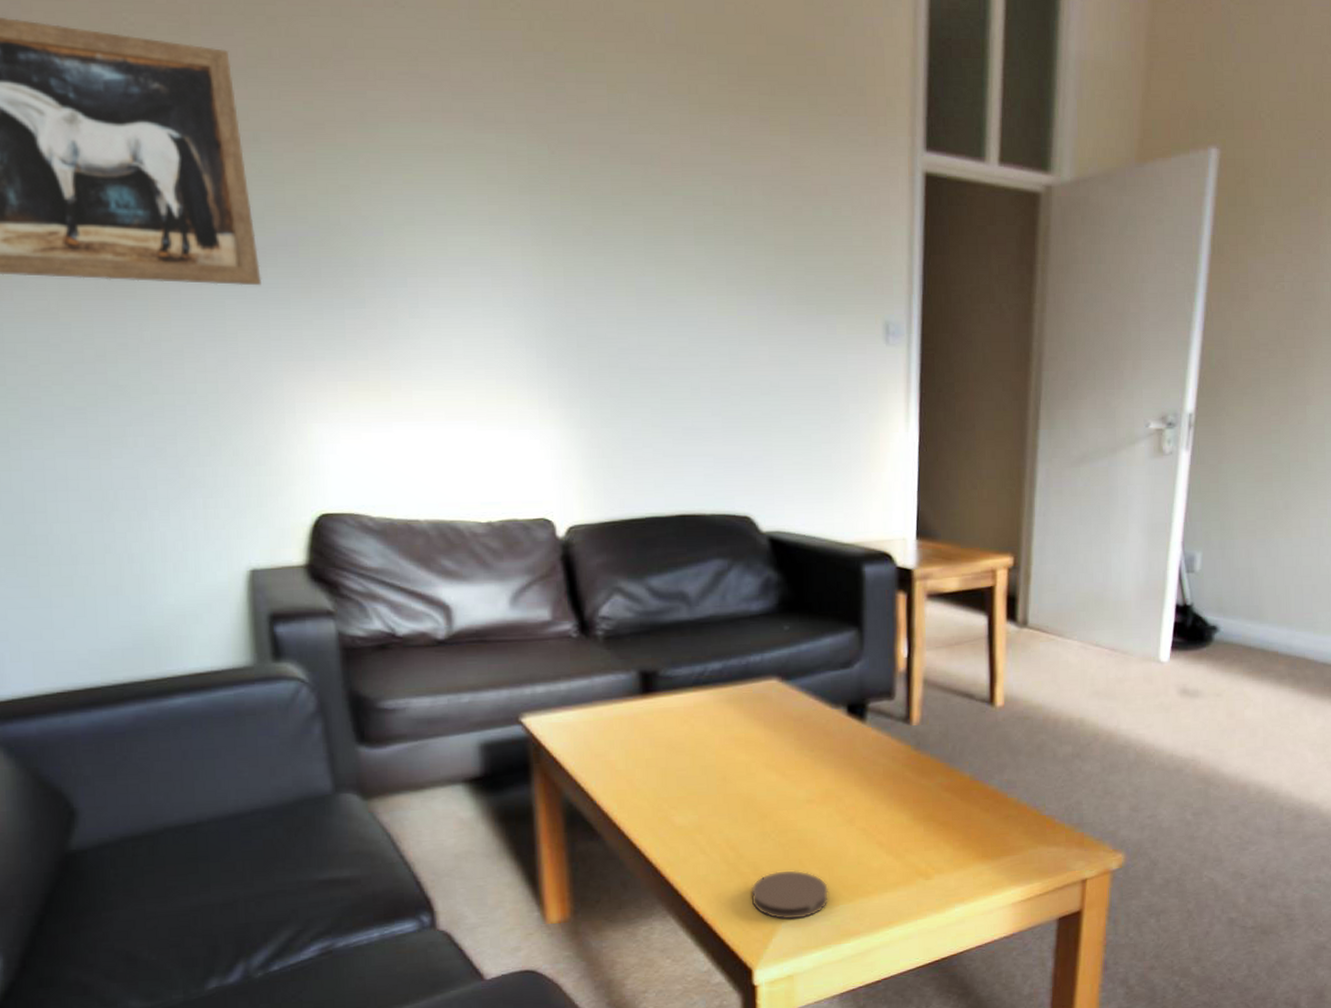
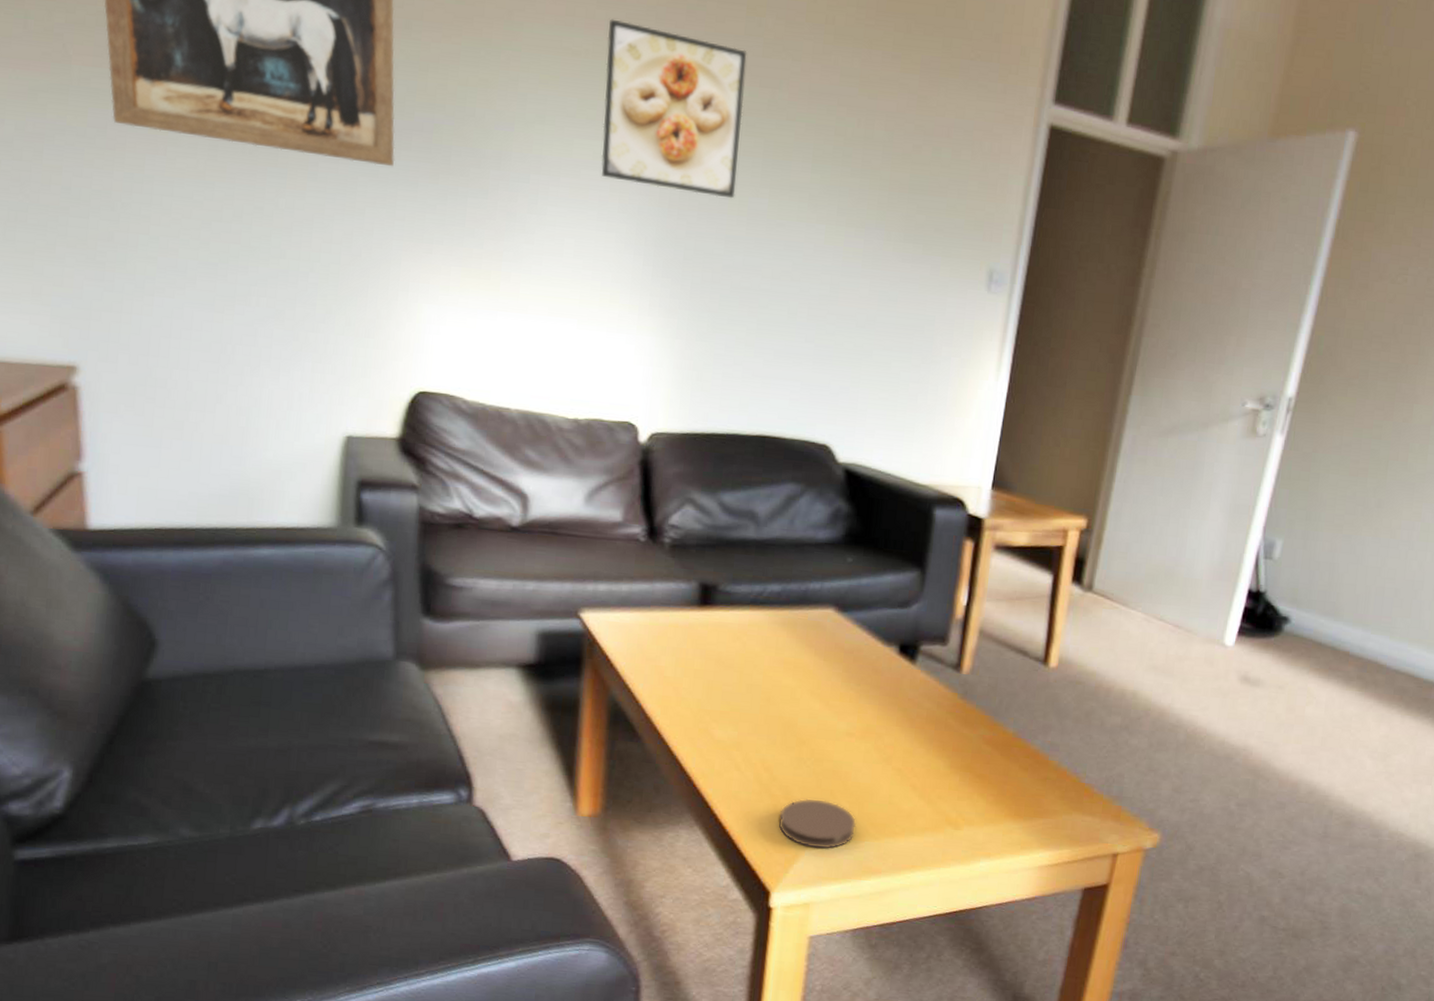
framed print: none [467,110,621,280] -> present [601,19,747,199]

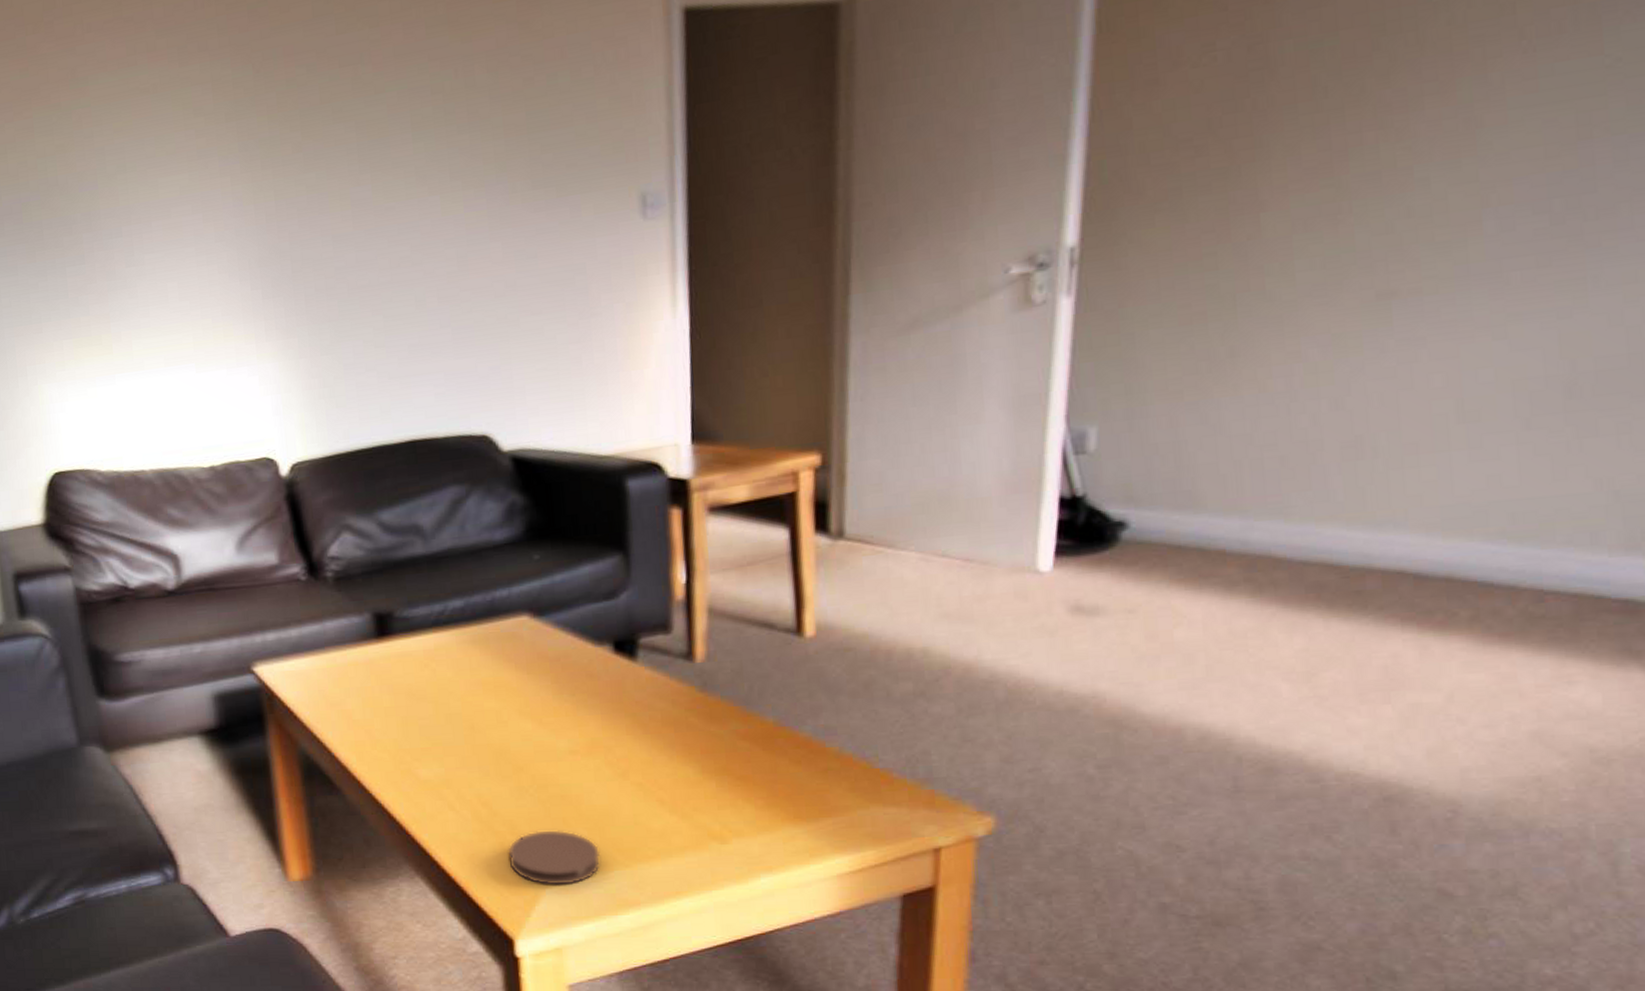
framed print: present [601,19,747,199] -> none [170,33,335,210]

